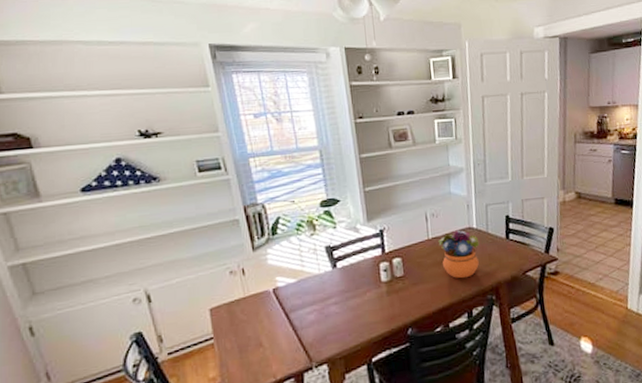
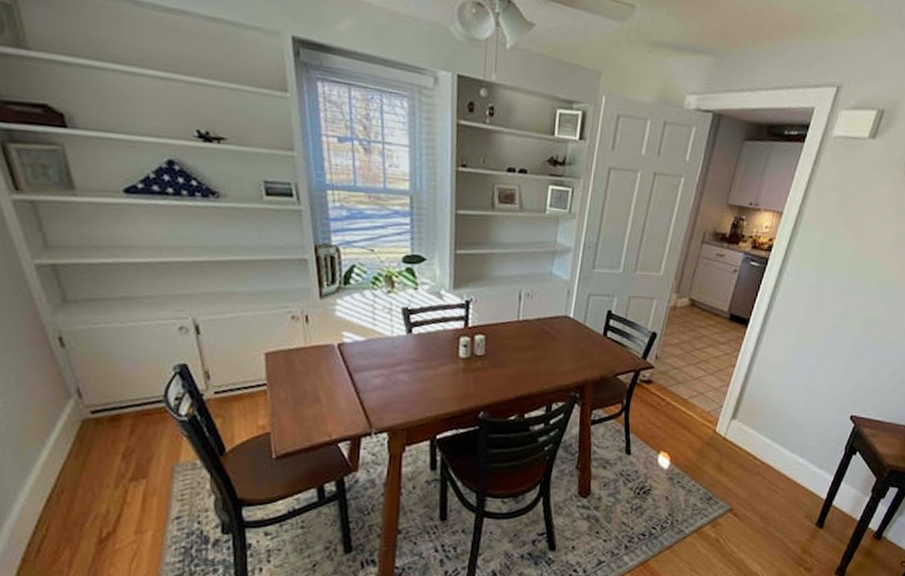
flower arrangement: present [438,230,479,279] -> none [528,316,573,370]

